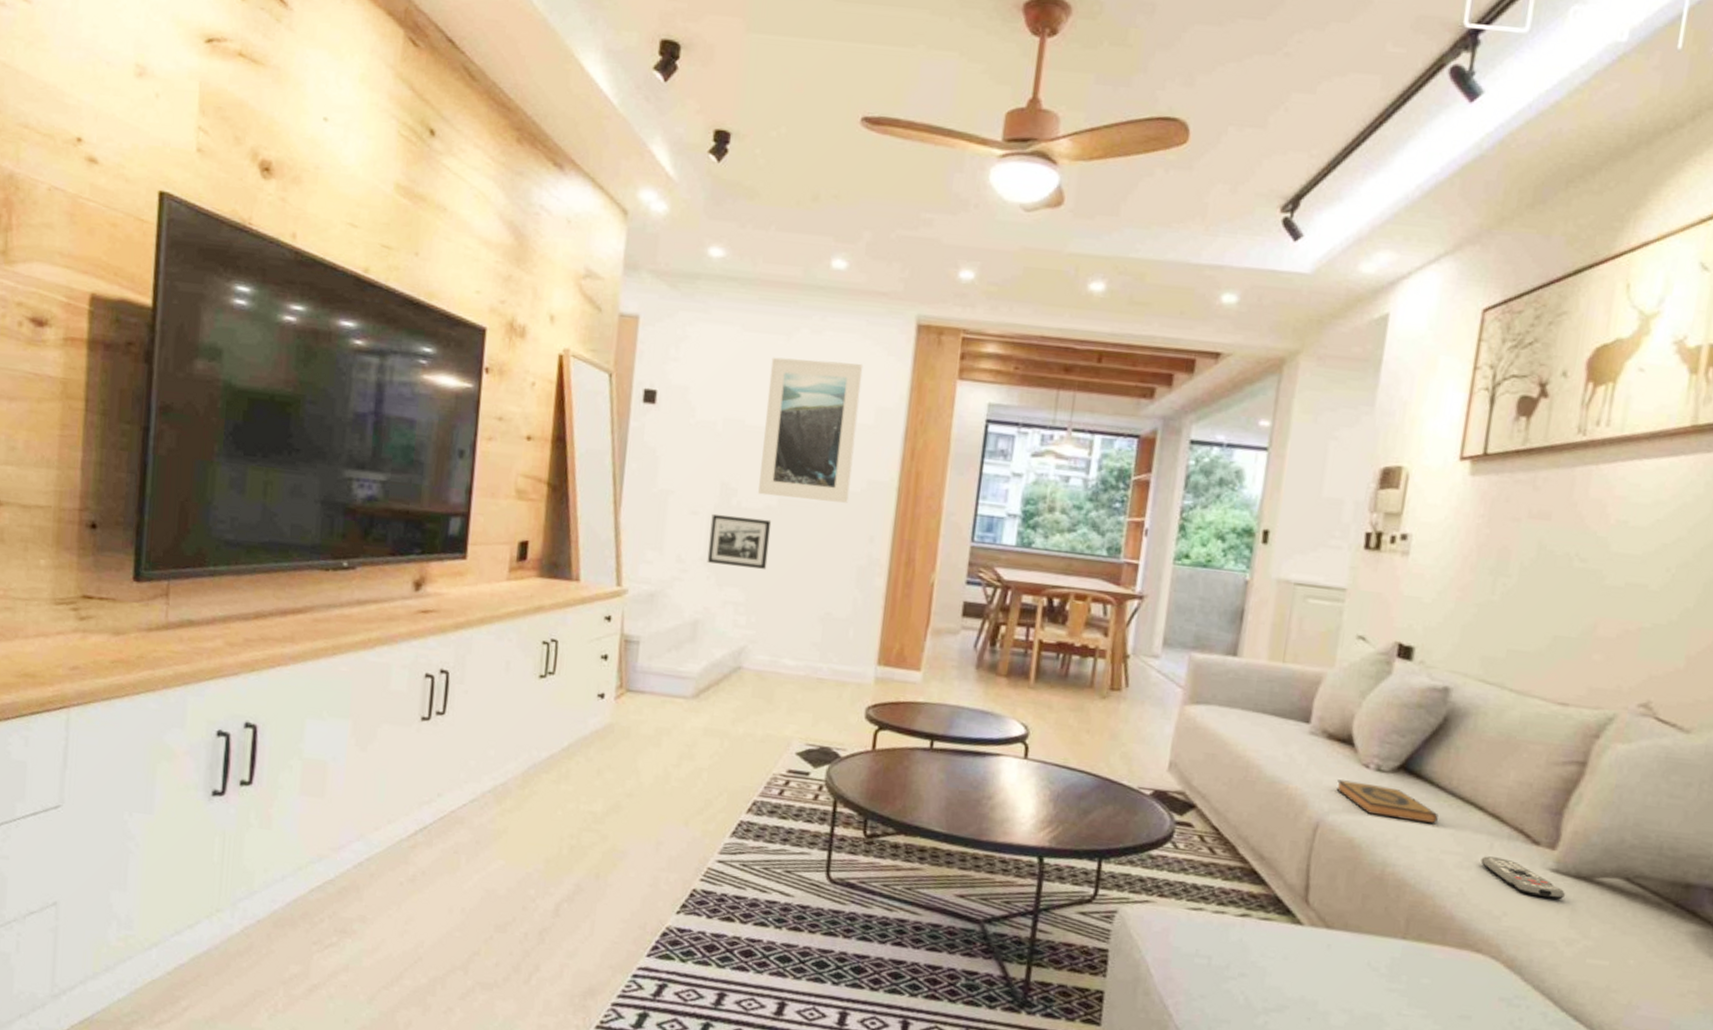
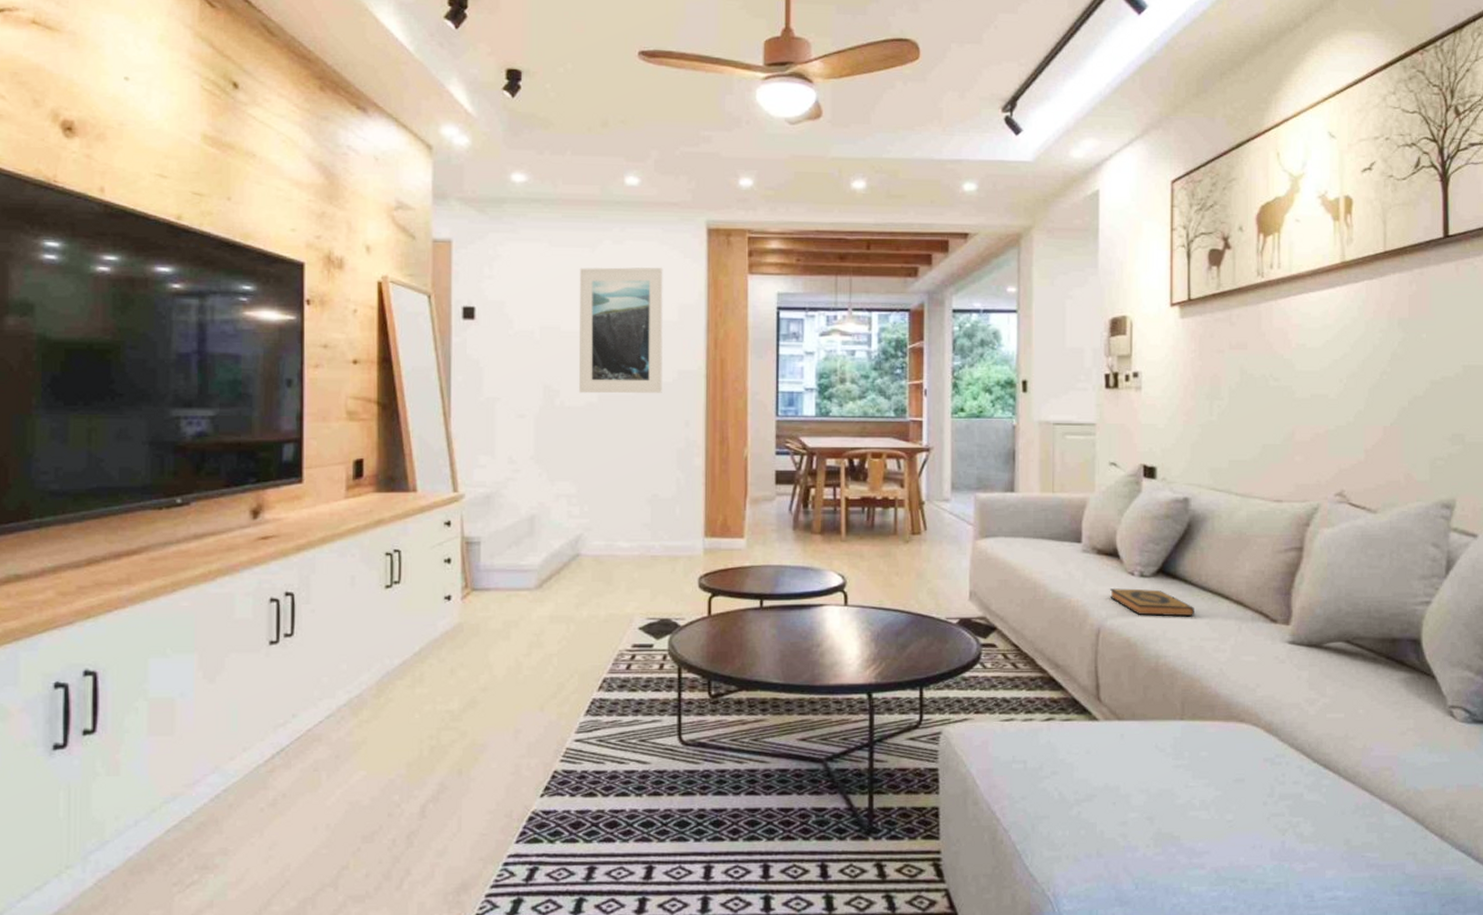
picture frame: present [707,513,772,570] -> none [537,415,594,462]
remote control: present [1480,856,1565,900] -> none [1233,638,1302,667]

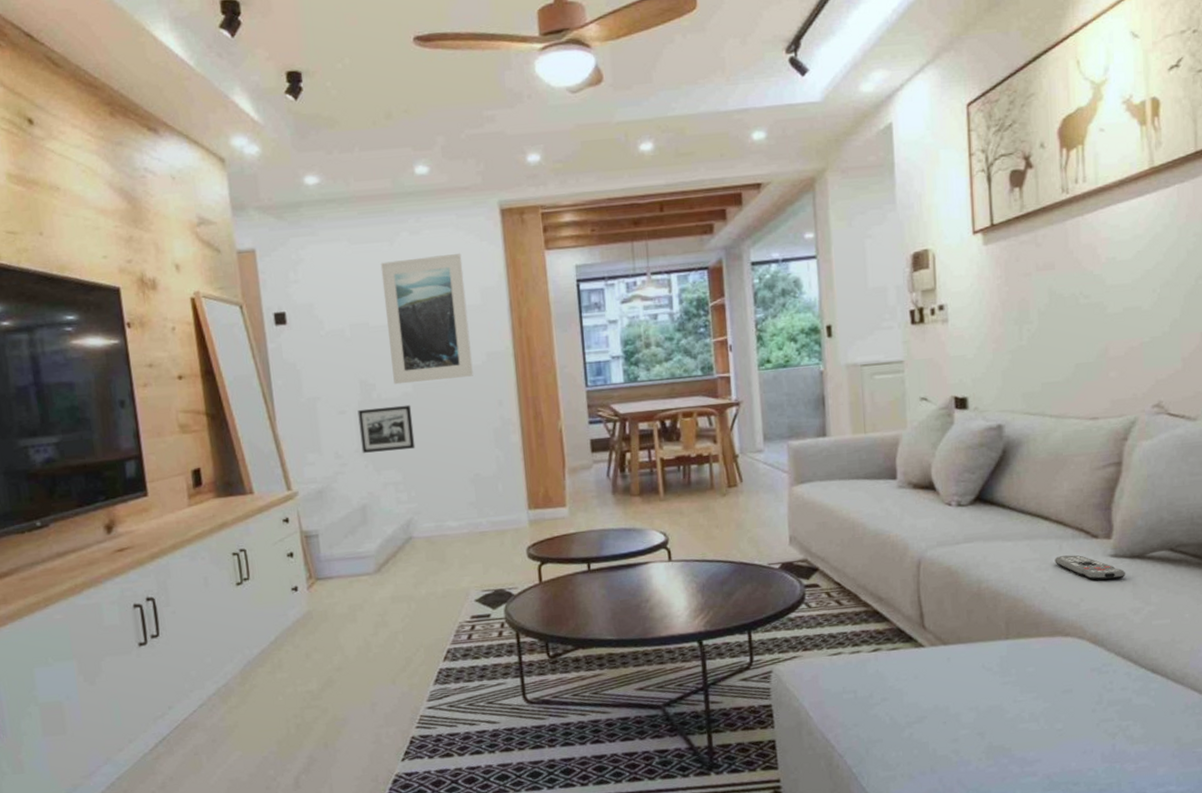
picture frame: none [537,415,594,462] -> present [357,404,416,453]
hardback book: present [1110,588,1194,616] -> none [928,517,1014,543]
remote control: none [1233,638,1302,667] -> present [1054,555,1125,580]

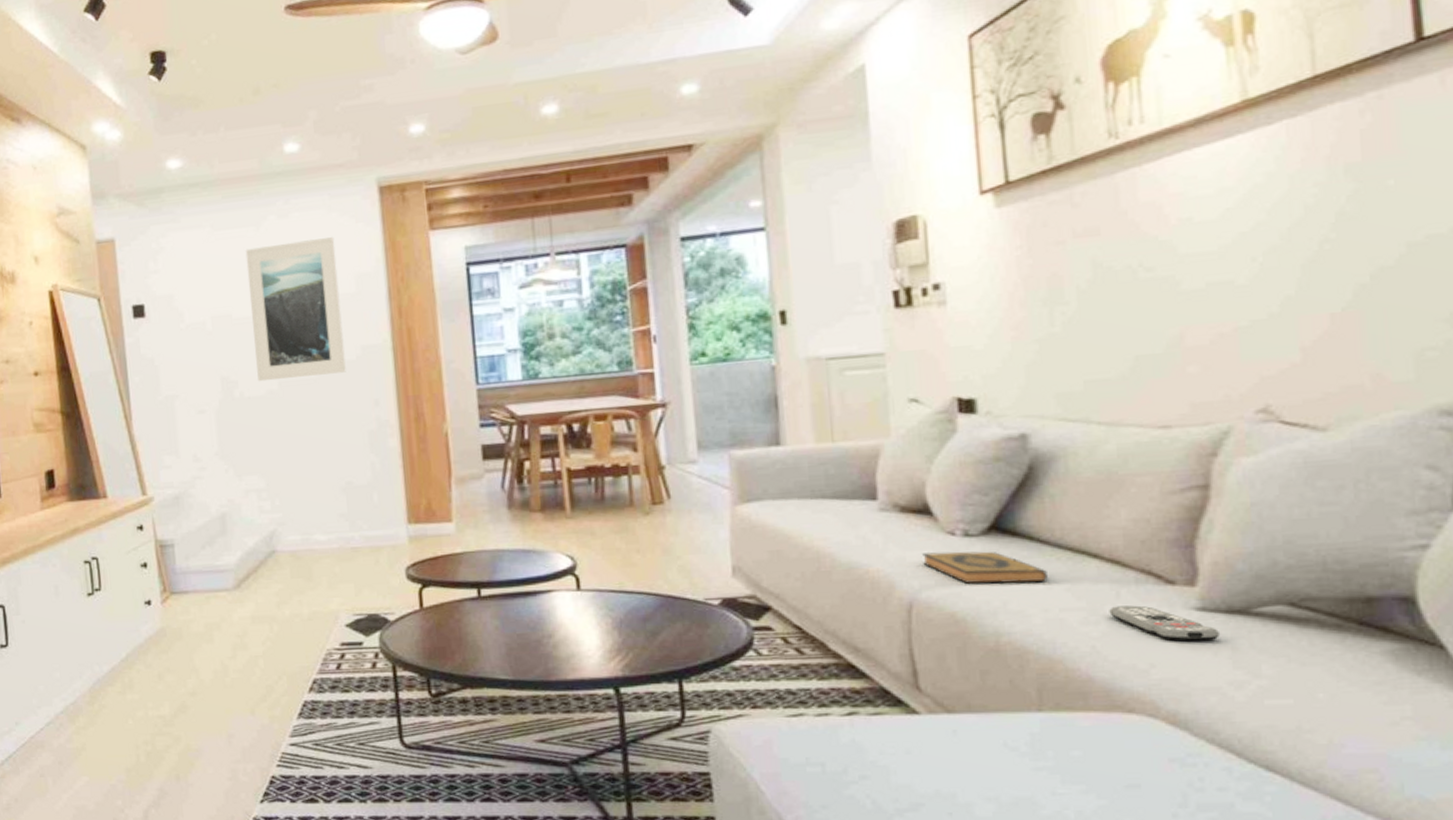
picture frame: present [357,404,416,453] -> none [218,403,281,456]
hardback book: none [928,517,1014,543] -> present [922,551,1048,584]

